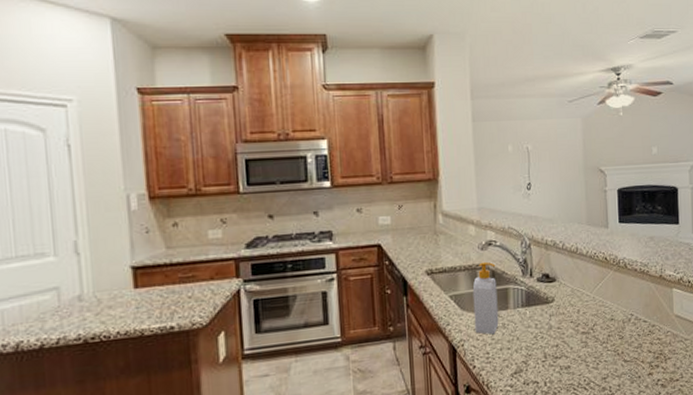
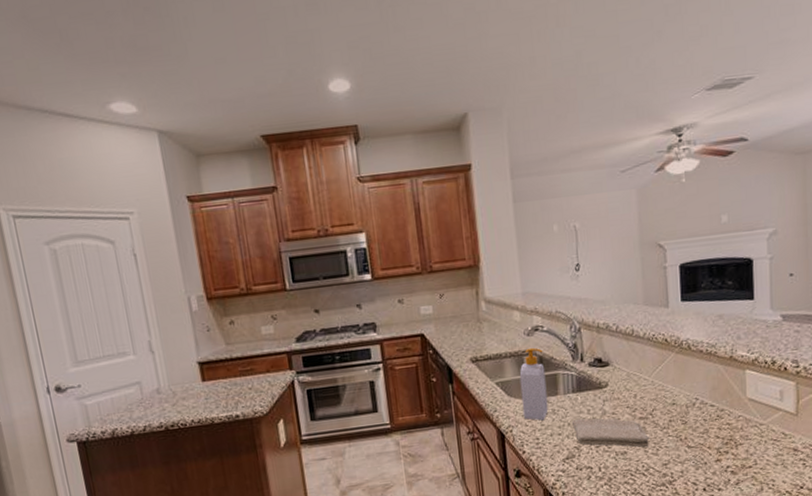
washcloth: none [520,332,591,362] -> present [571,418,650,448]

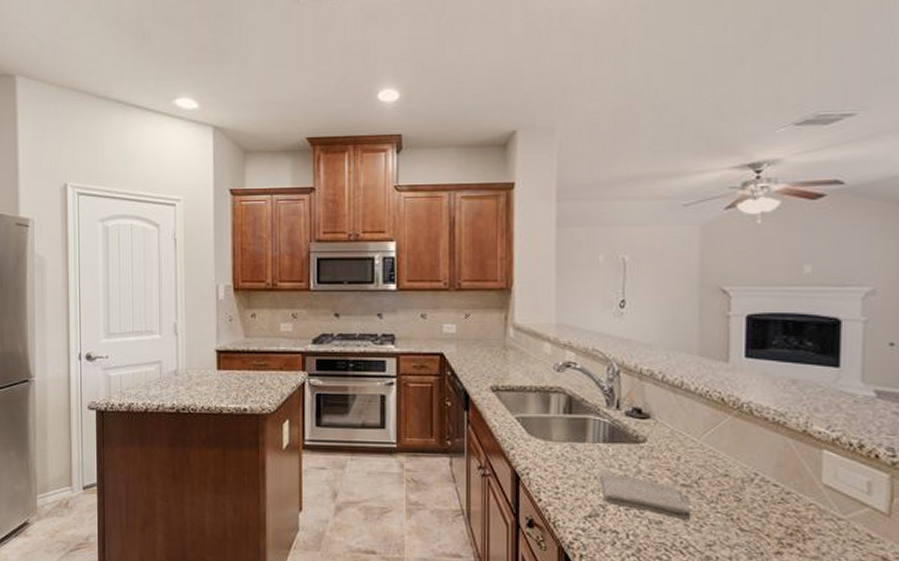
soap bottle: present [519,347,549,421] -> none [543,385,574,468]

